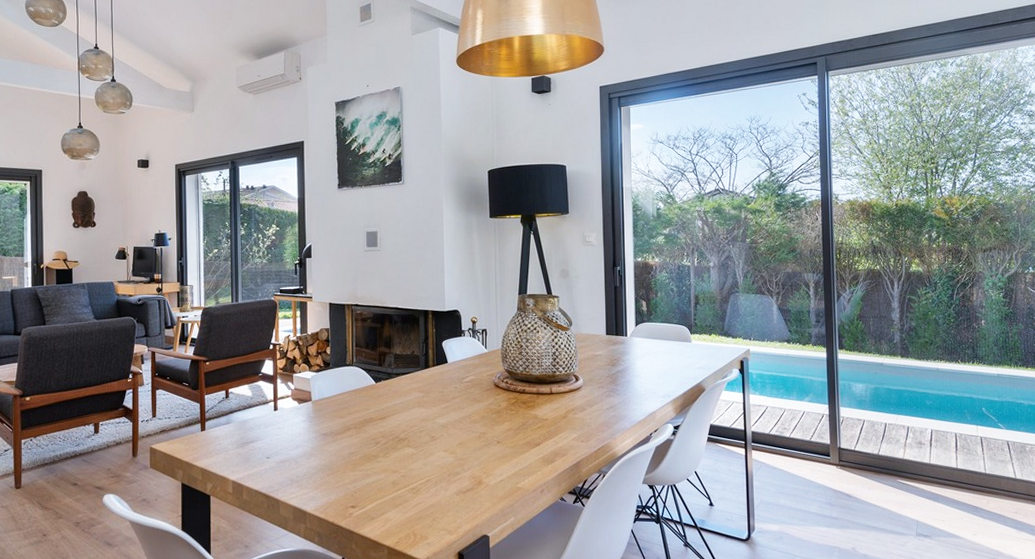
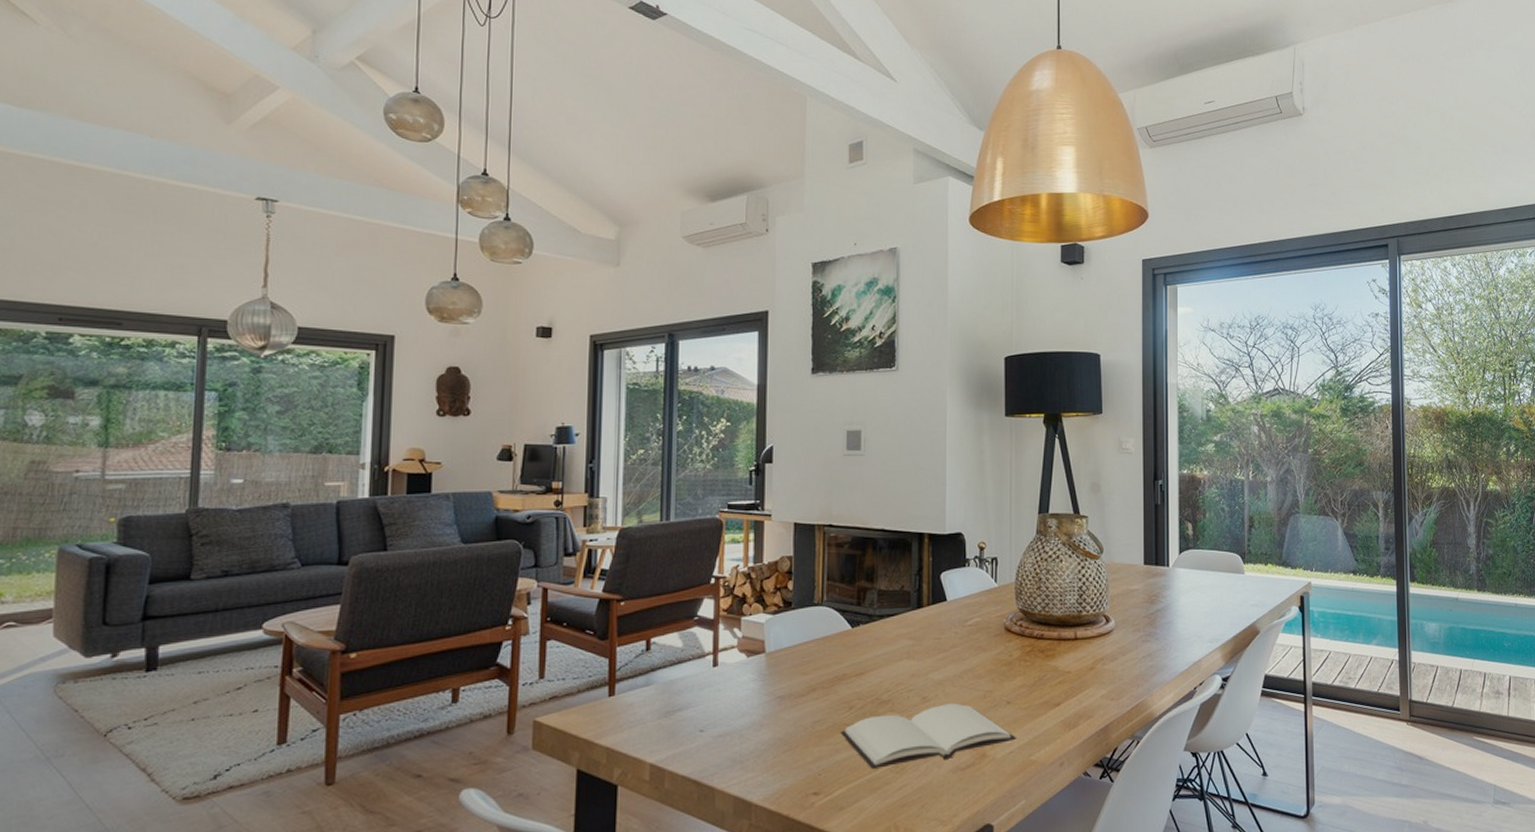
book: none [370,442,505,490] -> present [840,703,1016,769]

